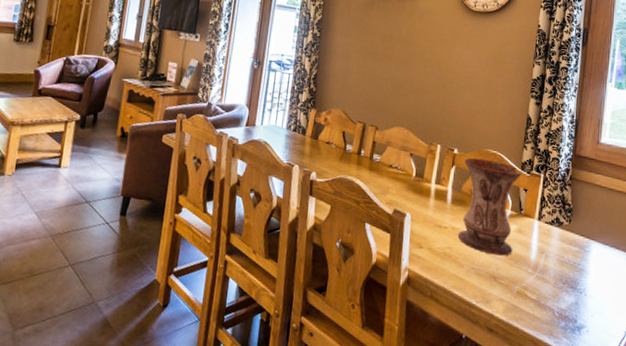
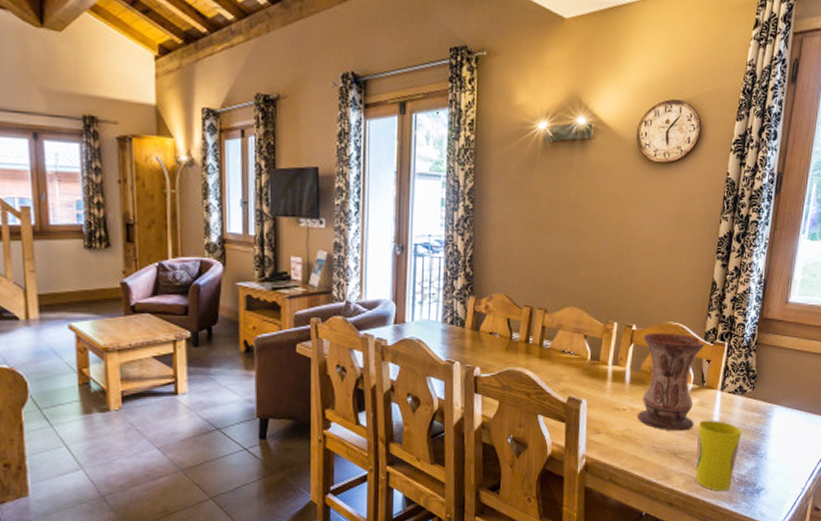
cup: none [515,247,561,324] -> present [695,420,742,491]

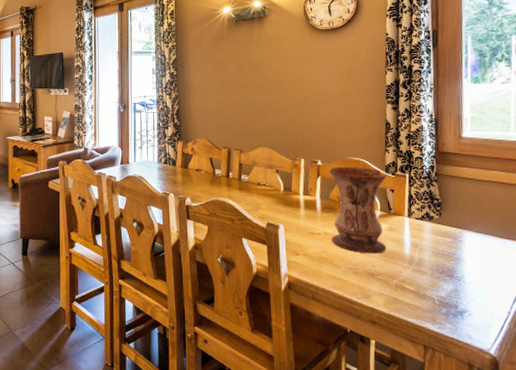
cup: present [695,420,742,491] -> none [390,244,436,312]

